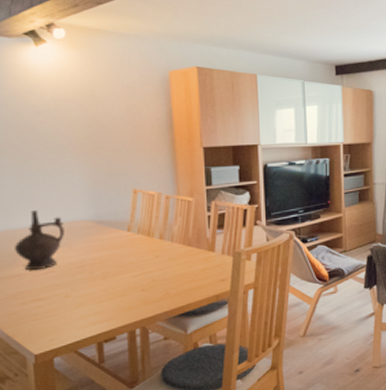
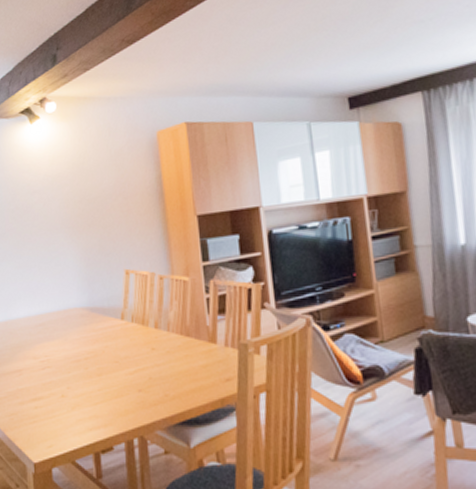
ceremonial vessel: present [15,211,64,270] -> none [15,298,60,365]

